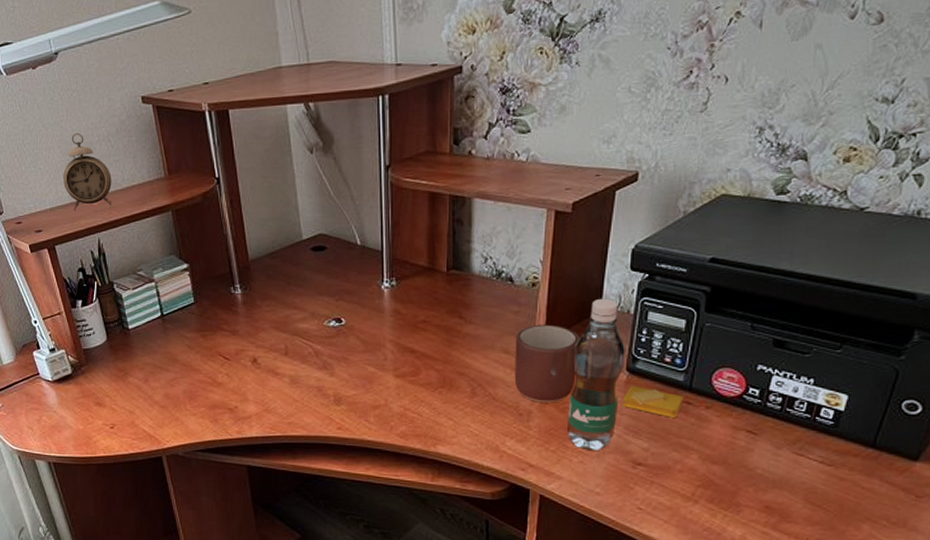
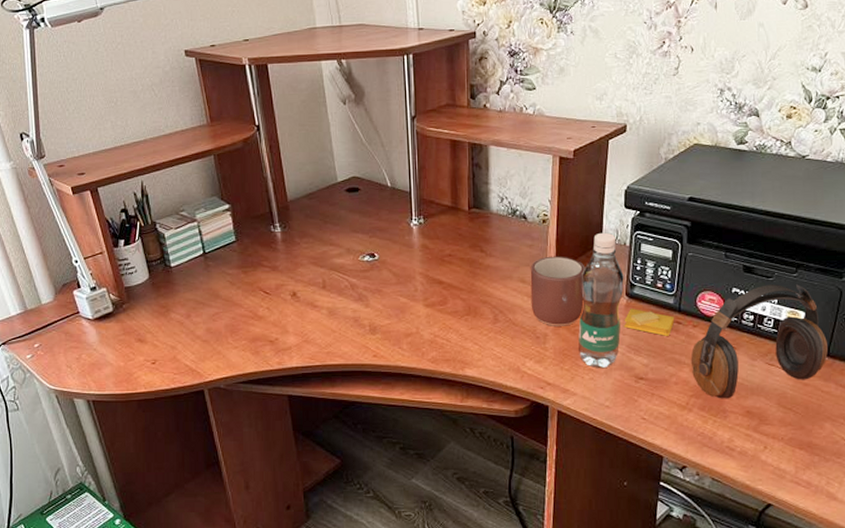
alarm clock: present [63,132,112,210] -> none [107,81,155,154]
headphones: none [700,362,874,492] -> present [690,284,828,399]

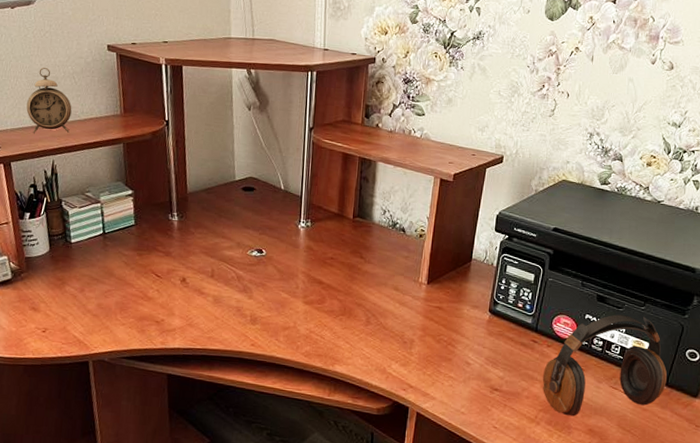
alarm clock: none [107,81,155,154] -> present [26,67,72,133]
mug: present [530,256,586,326] -> none [401,268,455,335]
bottle: present [578,232,624,369] -> none [441,251,489,377]
sticky notes: present [624,309,675,336] -> none [485,324,532,353]

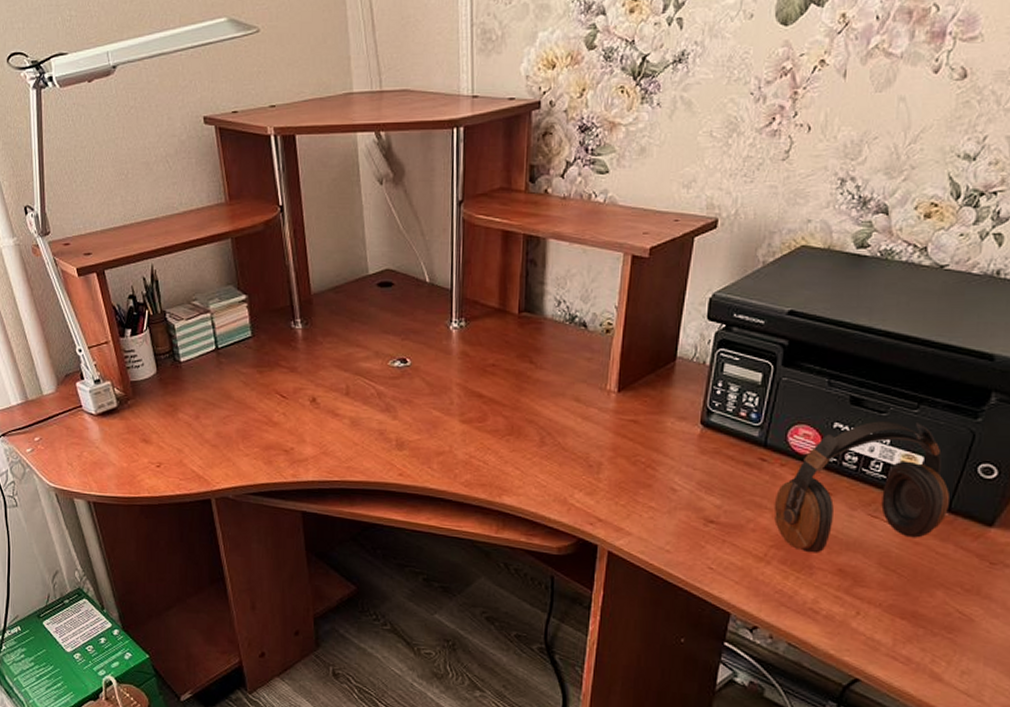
alarm clock: present [26,67,72,133] -> none [116,151,168,233]

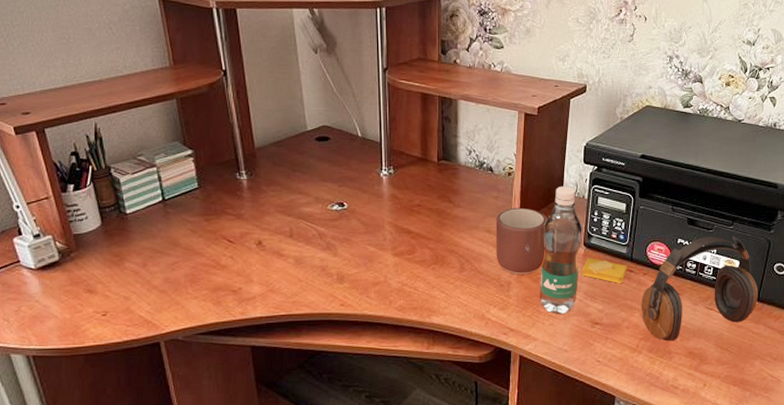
mug: none [585,372,654,455] -> present [495,207,547,275]
bottle: none [638,347,700,507] -> present [540,186,582,315]
sticky notes: none [695,439,759,474] -> present [582,258,627,283]

